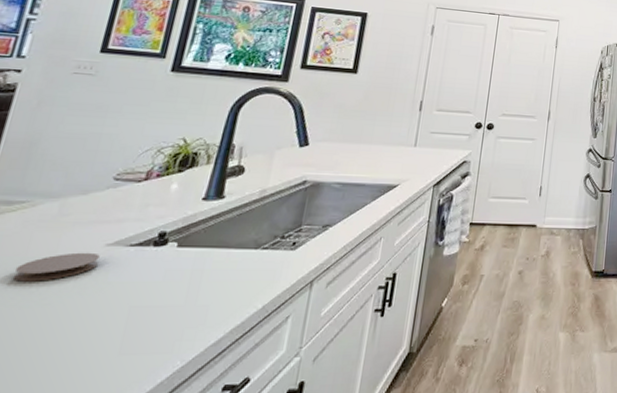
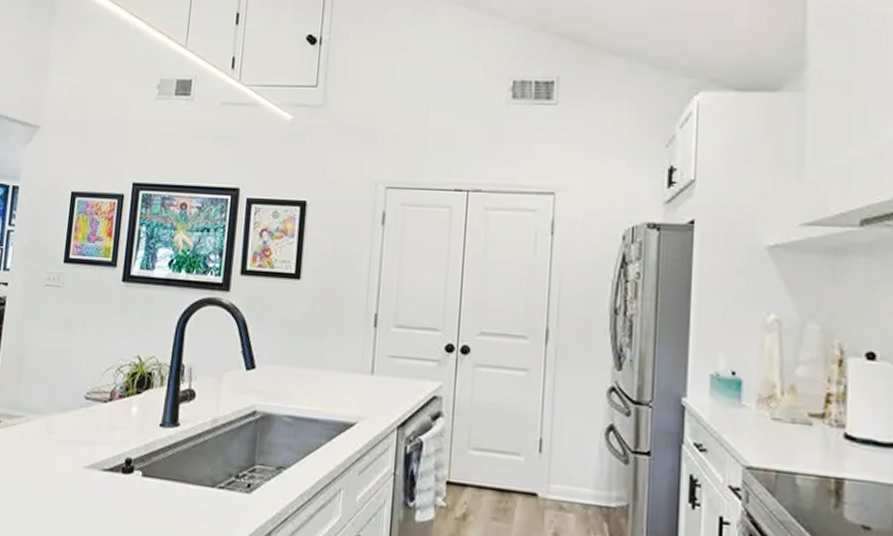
coaster: present [12,252,100,282] -> none [18,472,80,498]

